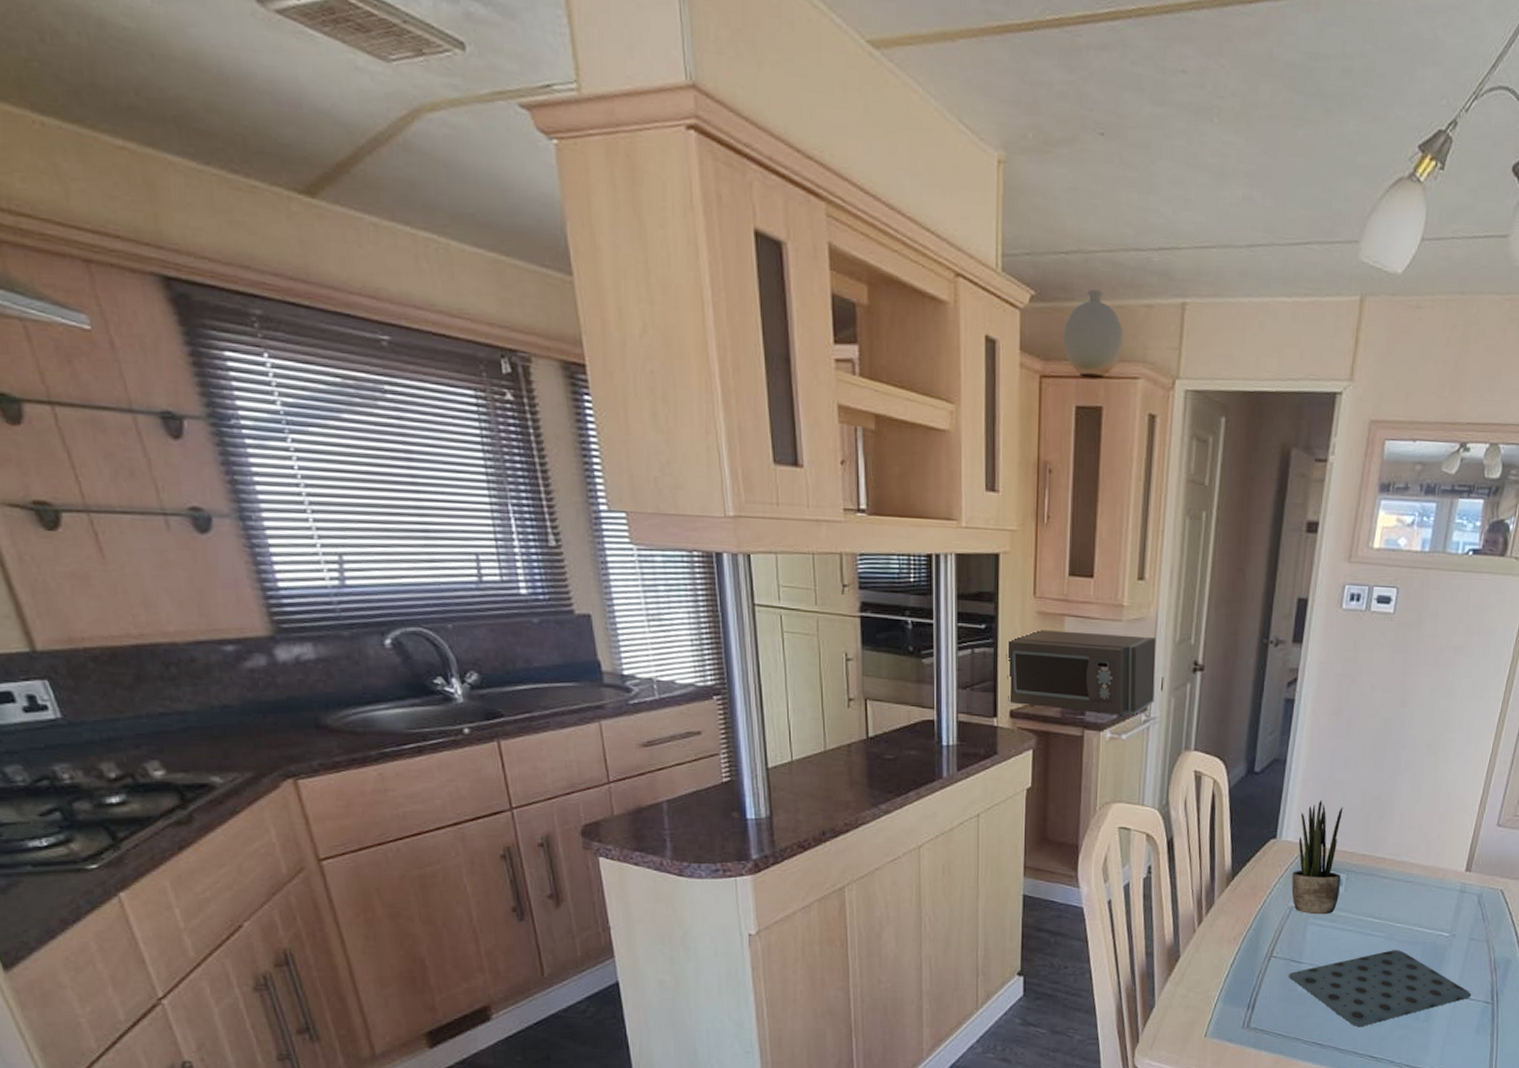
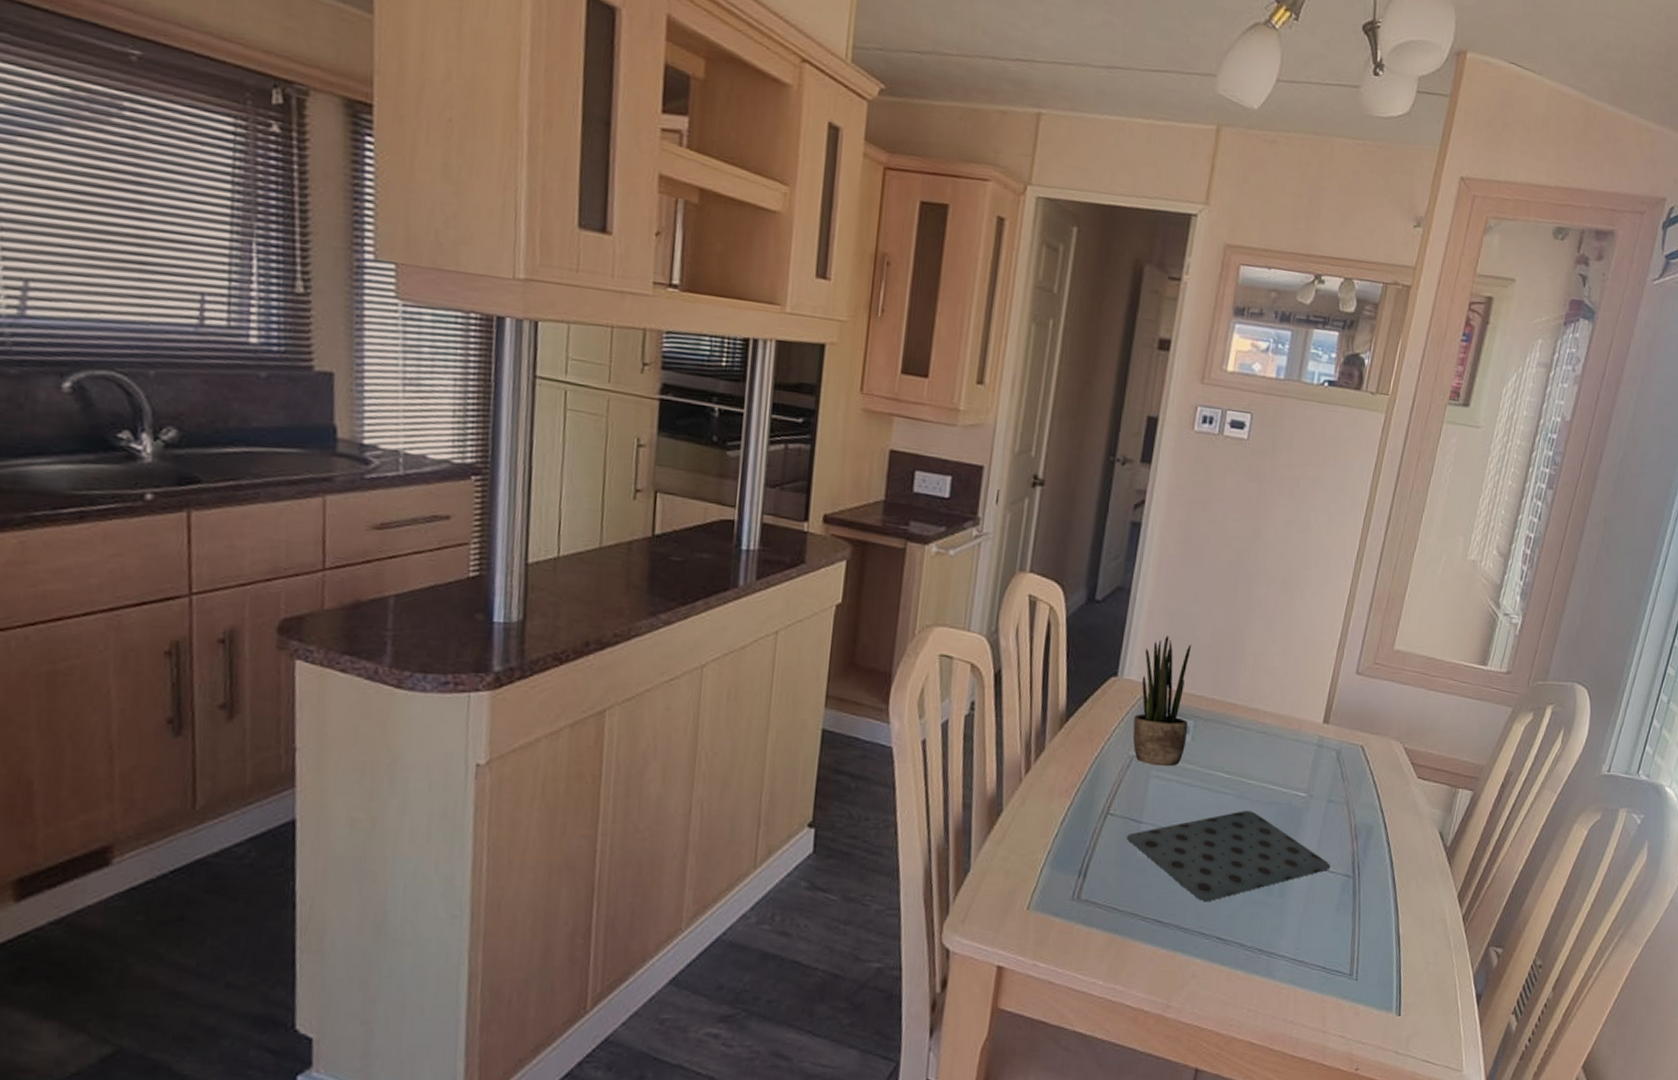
microwave: present [1006,630,1157,718] -> none [822,429,994,531]
decorative vase: present [1063,290,1124,380] -> none [911,90,976,178]

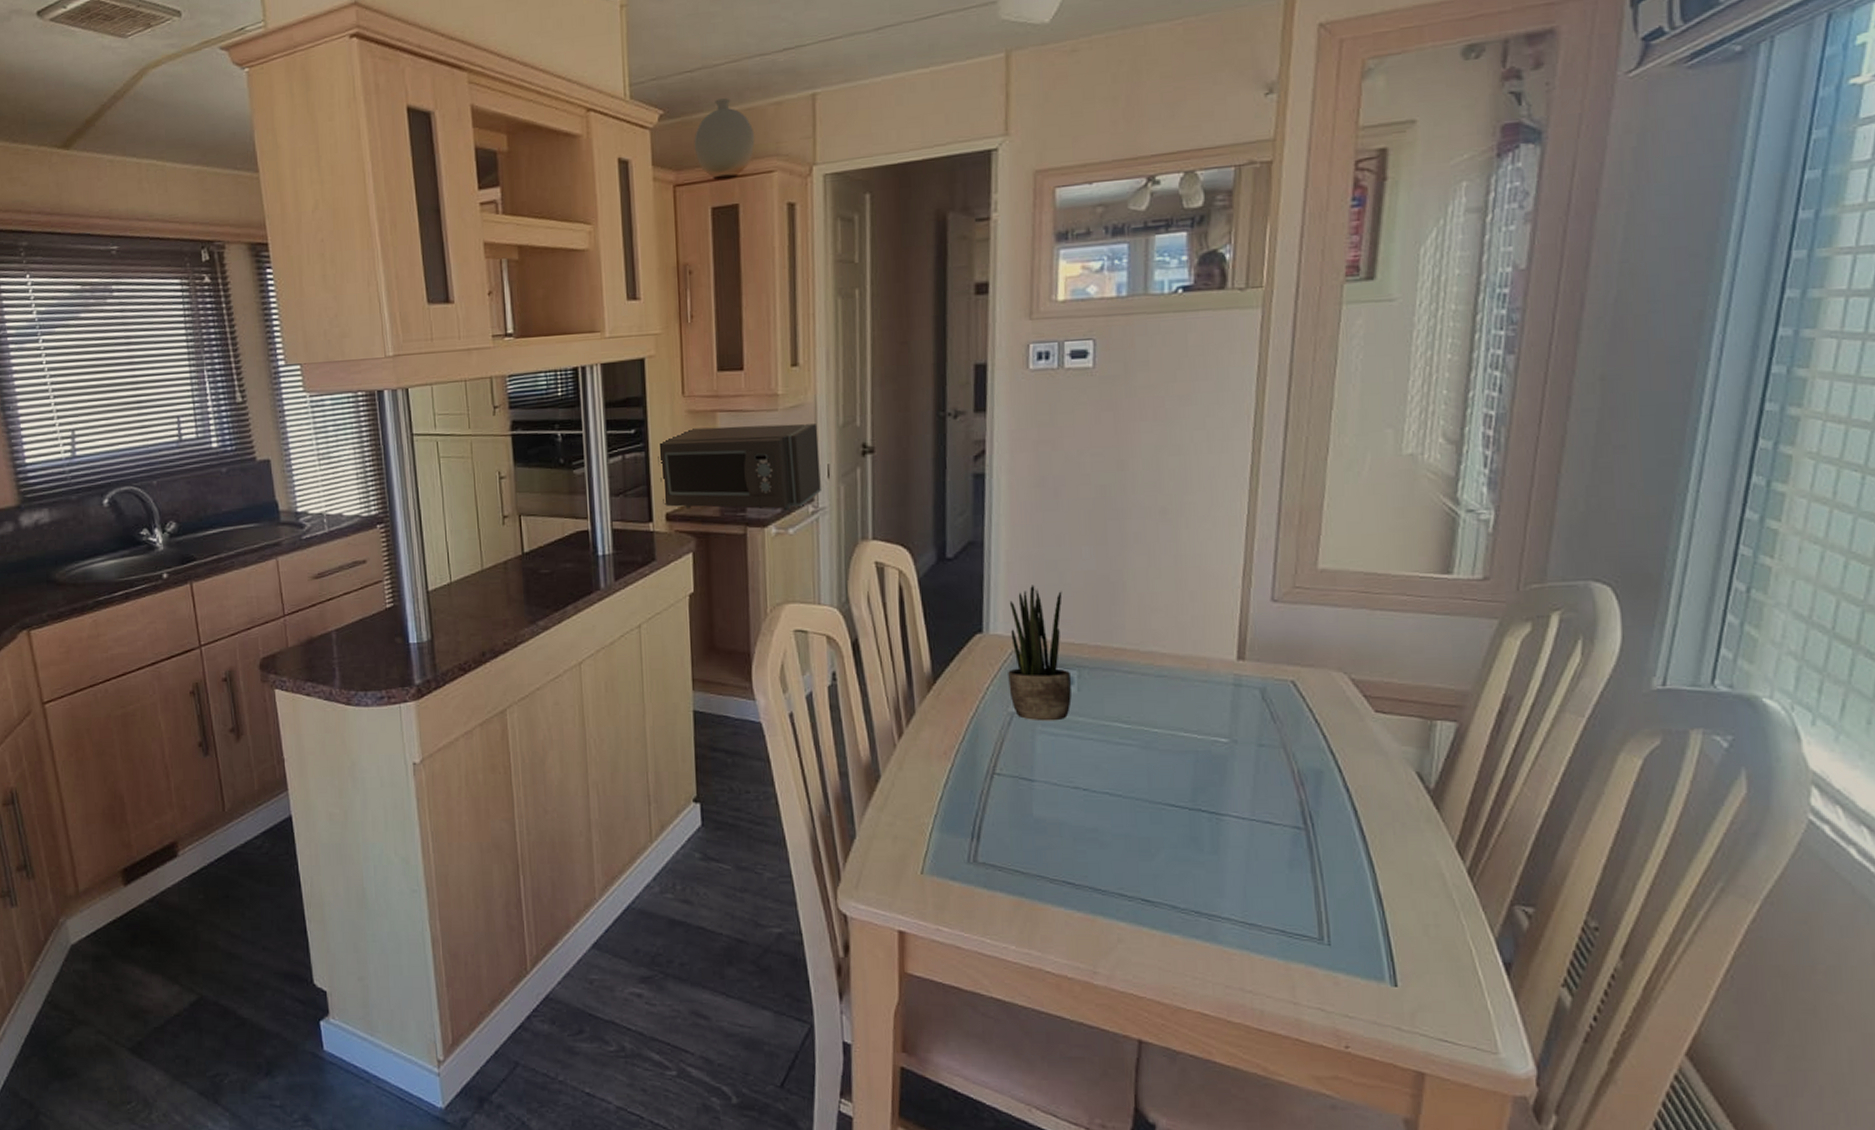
microwave: none [822,429,994,531] -> present [658,423,821,511]
decorative vase: none [911,90,976,178] -> present [694,98,755,181]
placemat: present [1127,811,1331,901] -> none [1019,762,1274,860]

